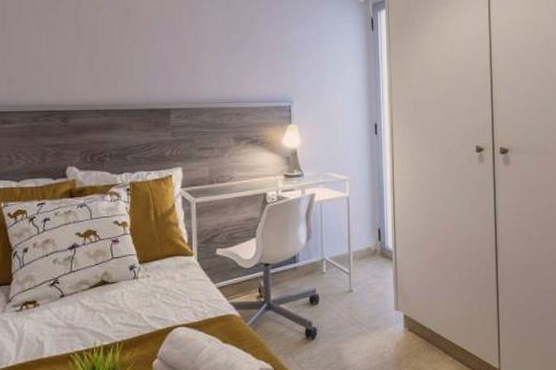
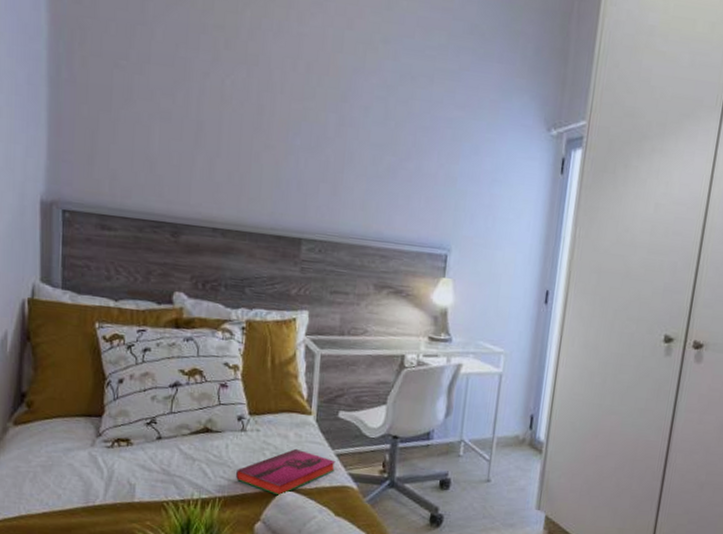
hardback book: none [132,287,218,332] -> present [236,448,336,496]

